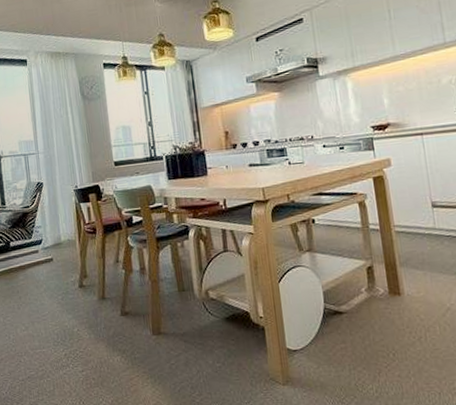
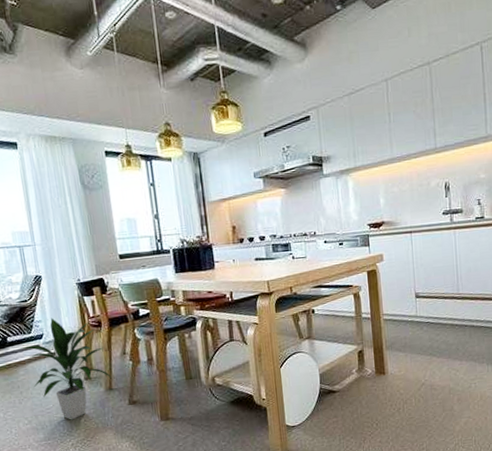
indoor plant: none [19,223,105,329] -> present [18,317,112,420]

